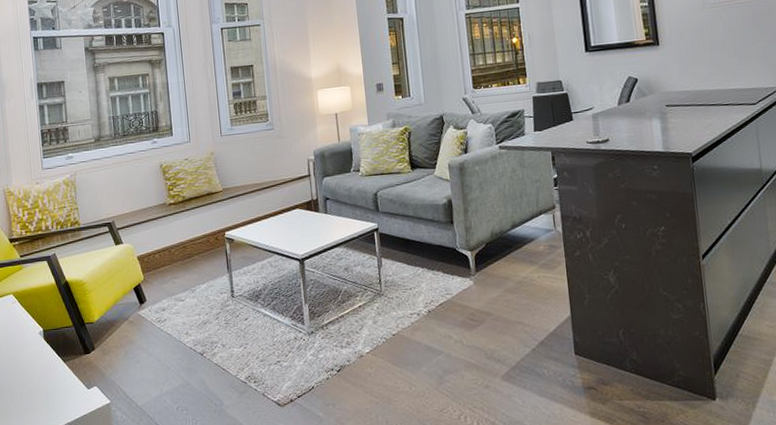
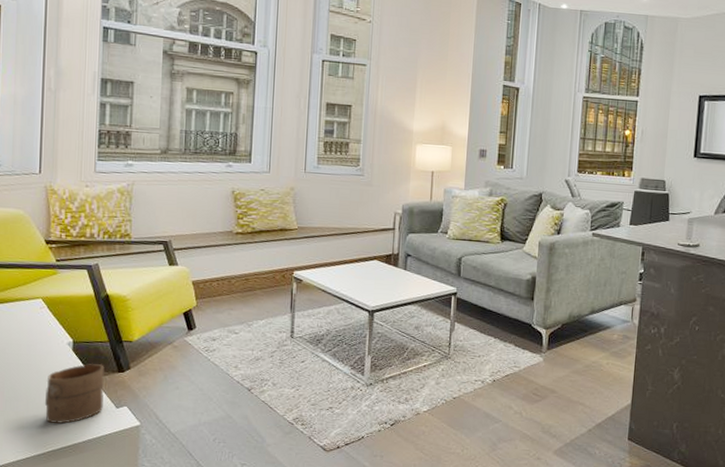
cup: none [25,349,76,411] -> present [44,364,105,424]

